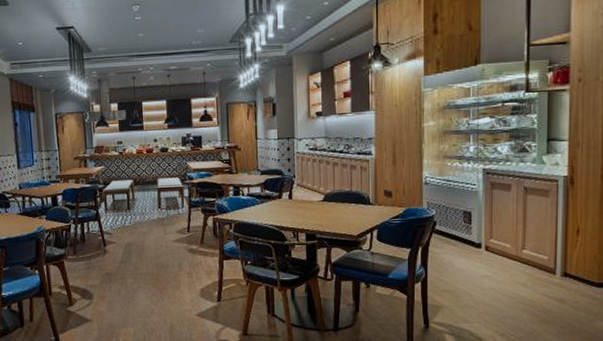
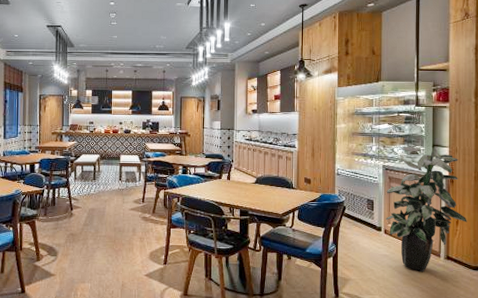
indoor plant: none [486,143,591,294] -> present [385,147,467,272]

